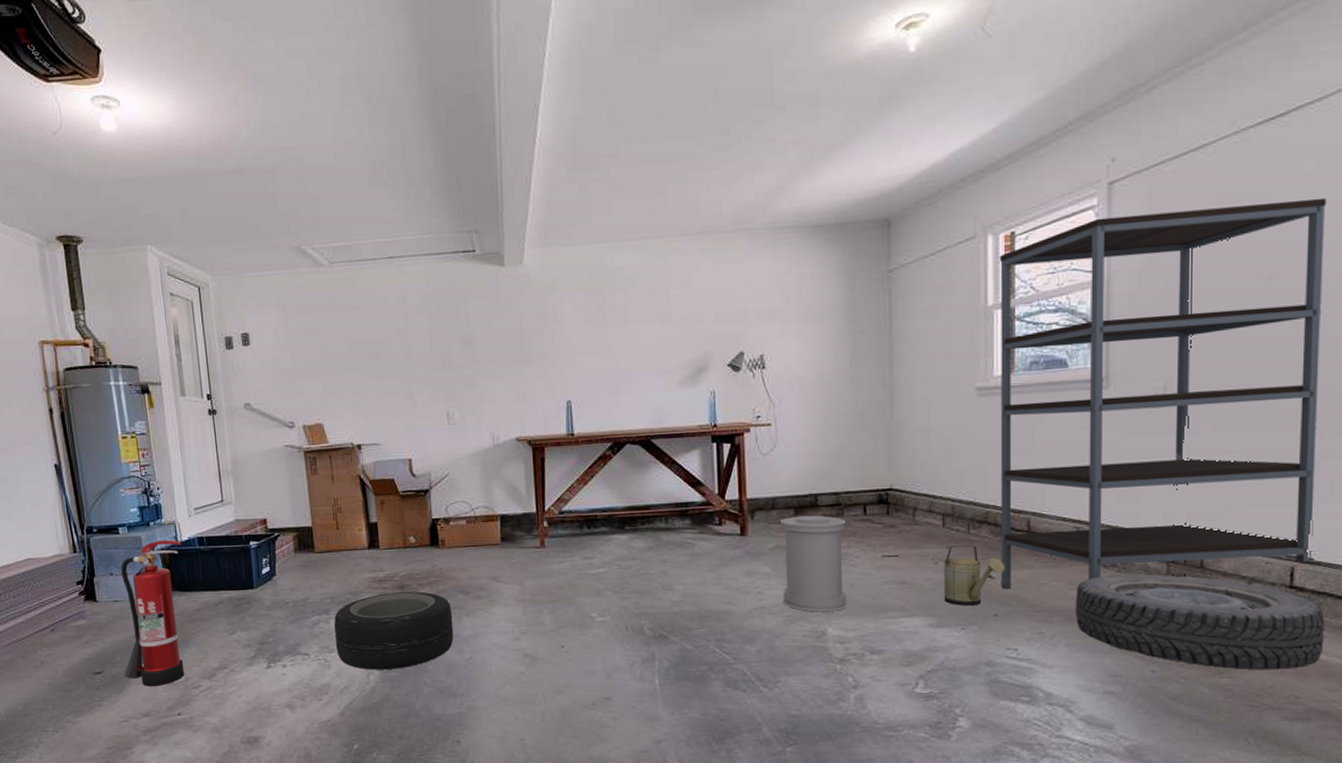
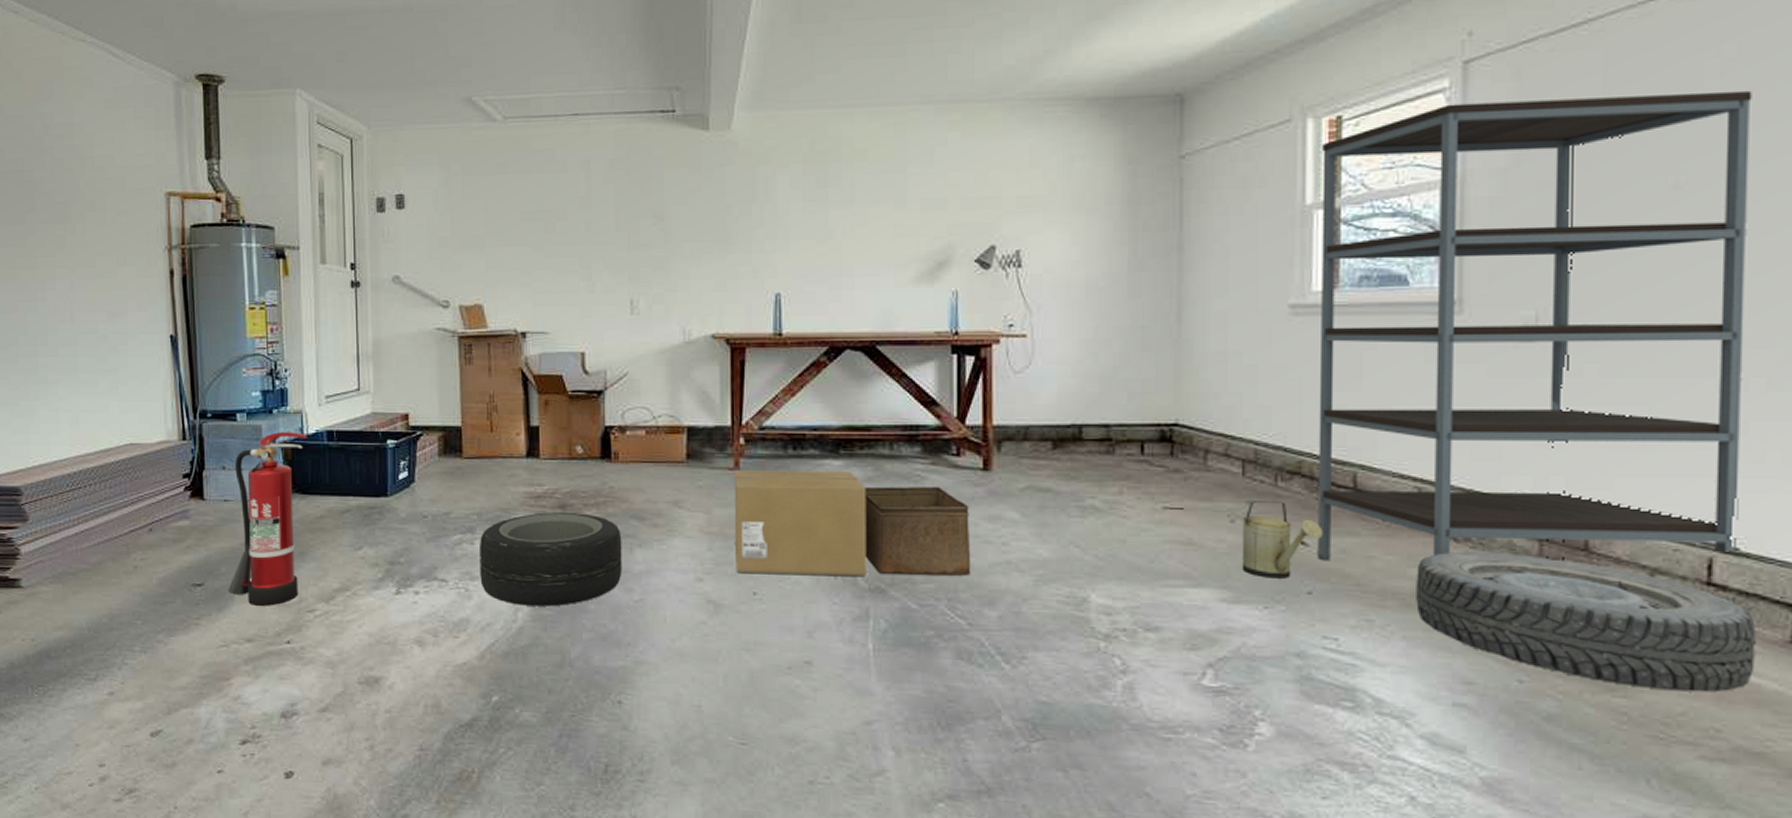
box: none [540,543,651,631] -> present [734,470,867,576]
storage bin: none [647,550,734,625] -> present [865,486,971,577]
trash can: present [780,515,847,612] -> none [1034,450,1118,574]

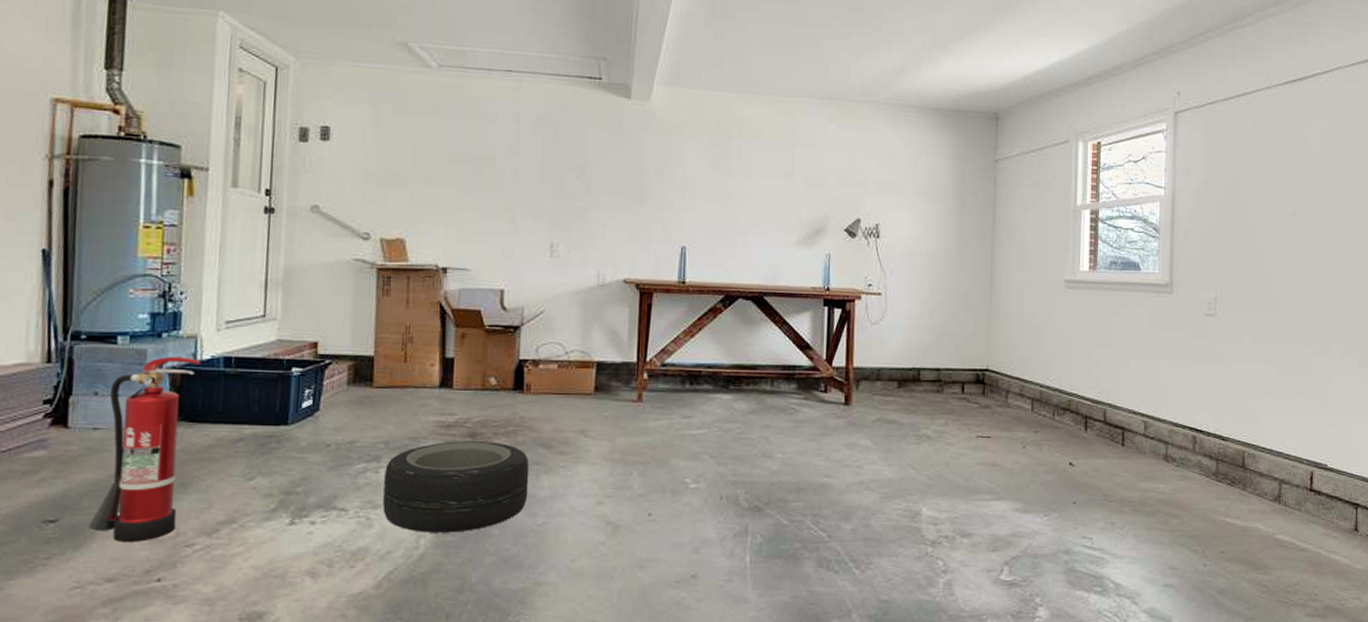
box: present [734,470,867,576] -> none [634,402,751,497]
storage bin: present [865,486,971,577] -> none [747,417,833,496]
watering can: present [1242,501,1323,579] -> none [1029,431,1084,492]
shelving unit: present [1318,92,1752,604] -> none [1080,141,1333,504]
car tire: present [1416,551,1756,693] -> none [1142,469,1336,568]

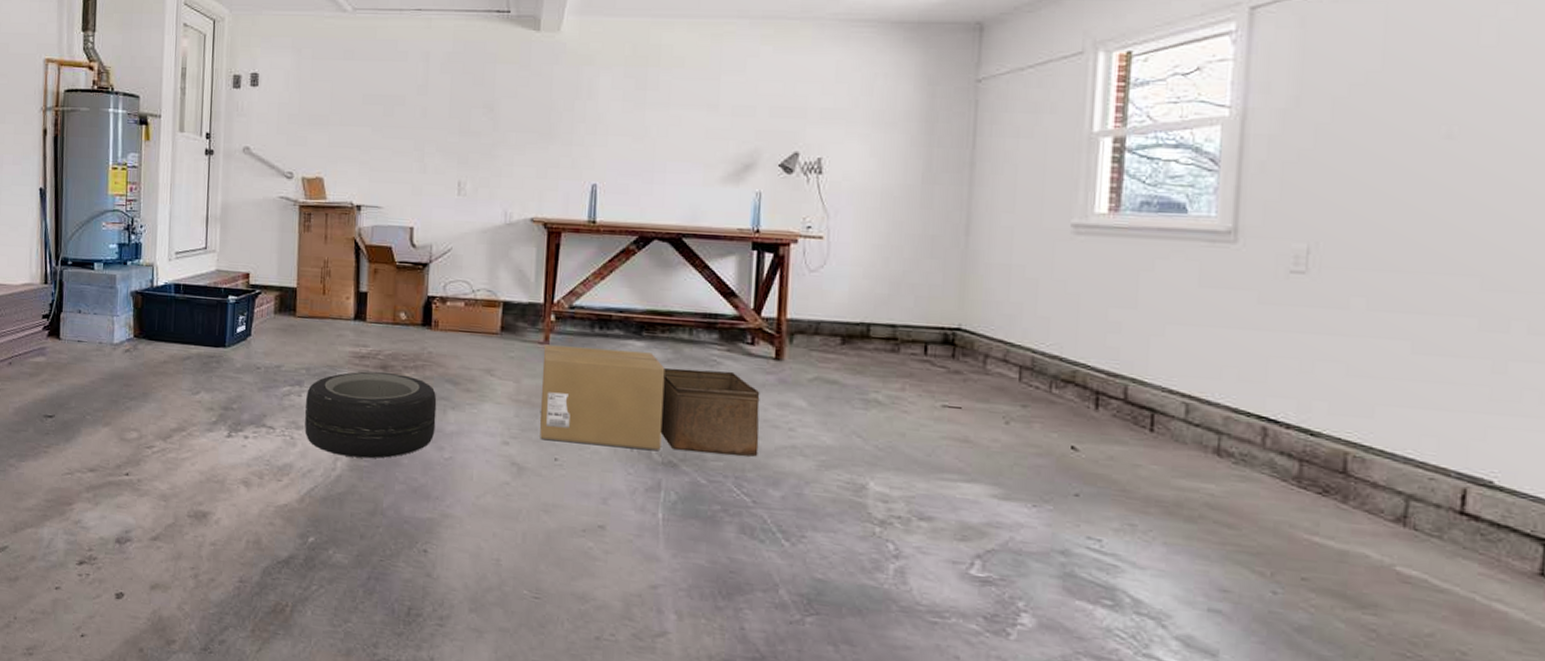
fire extinguisher: present [89,356,201,542] -> none [76,281,156,440]
box: none [634,402,751,497] -> present [540,344,665,450]
storage bin: none [747,417,833,496] -> present [660,368,760,457]

